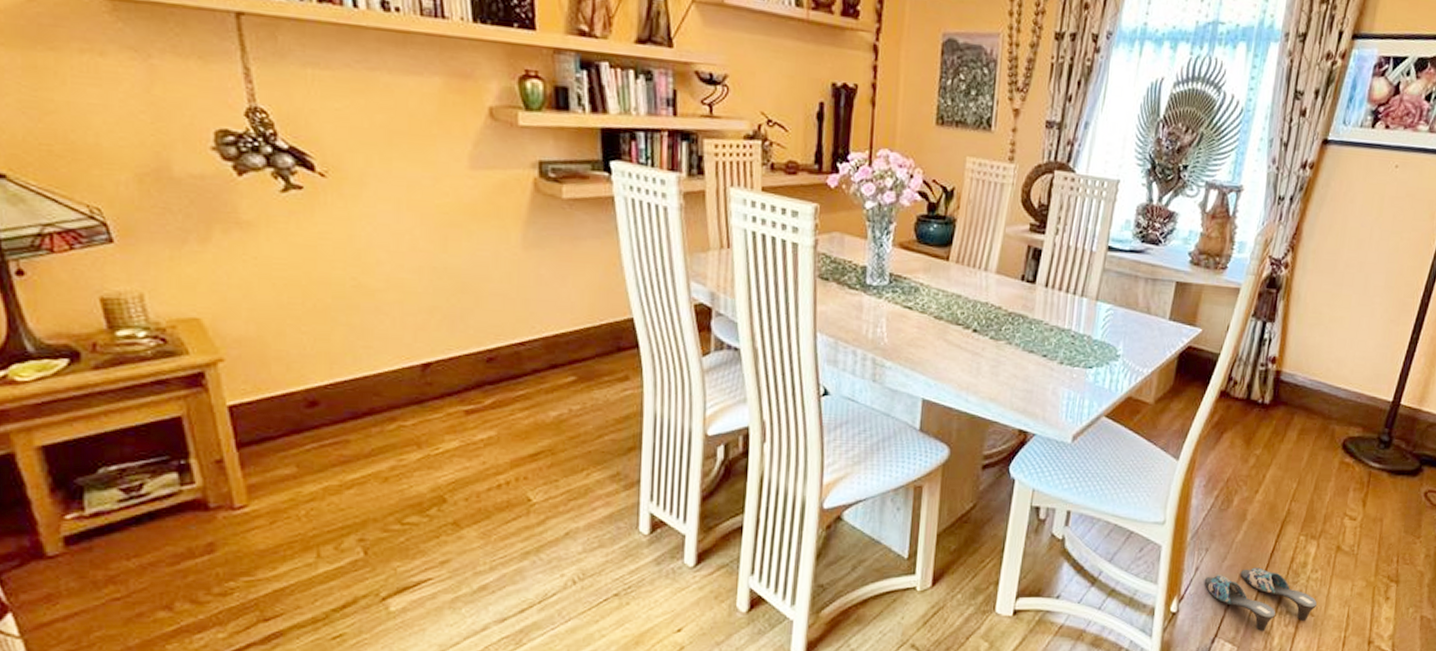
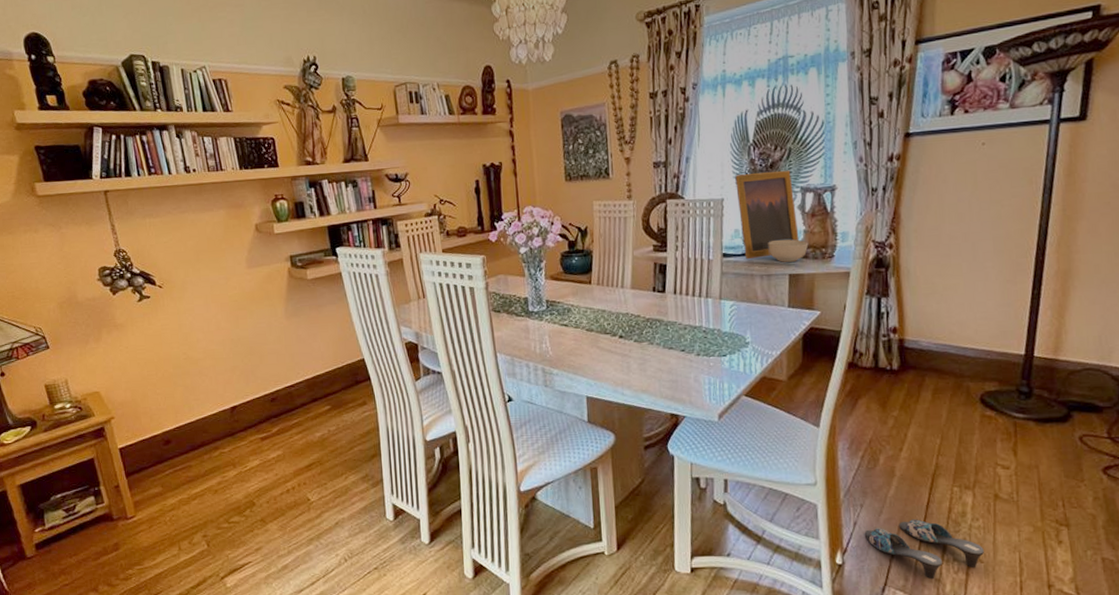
picture frame: none [1132,154,1198,258] -> present [735,170,799,260]
bowl: none [1158,239,1203,269] -> present [768,239,809,263]

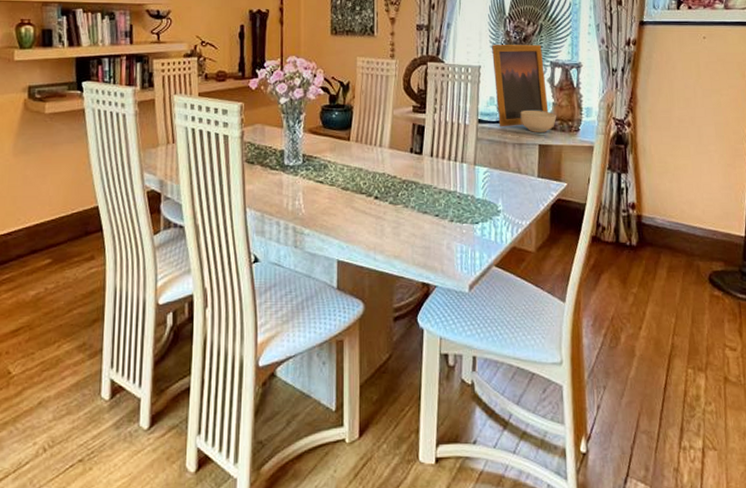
slippers: present [864,519,984,579] -> none [607,403,717,468]

